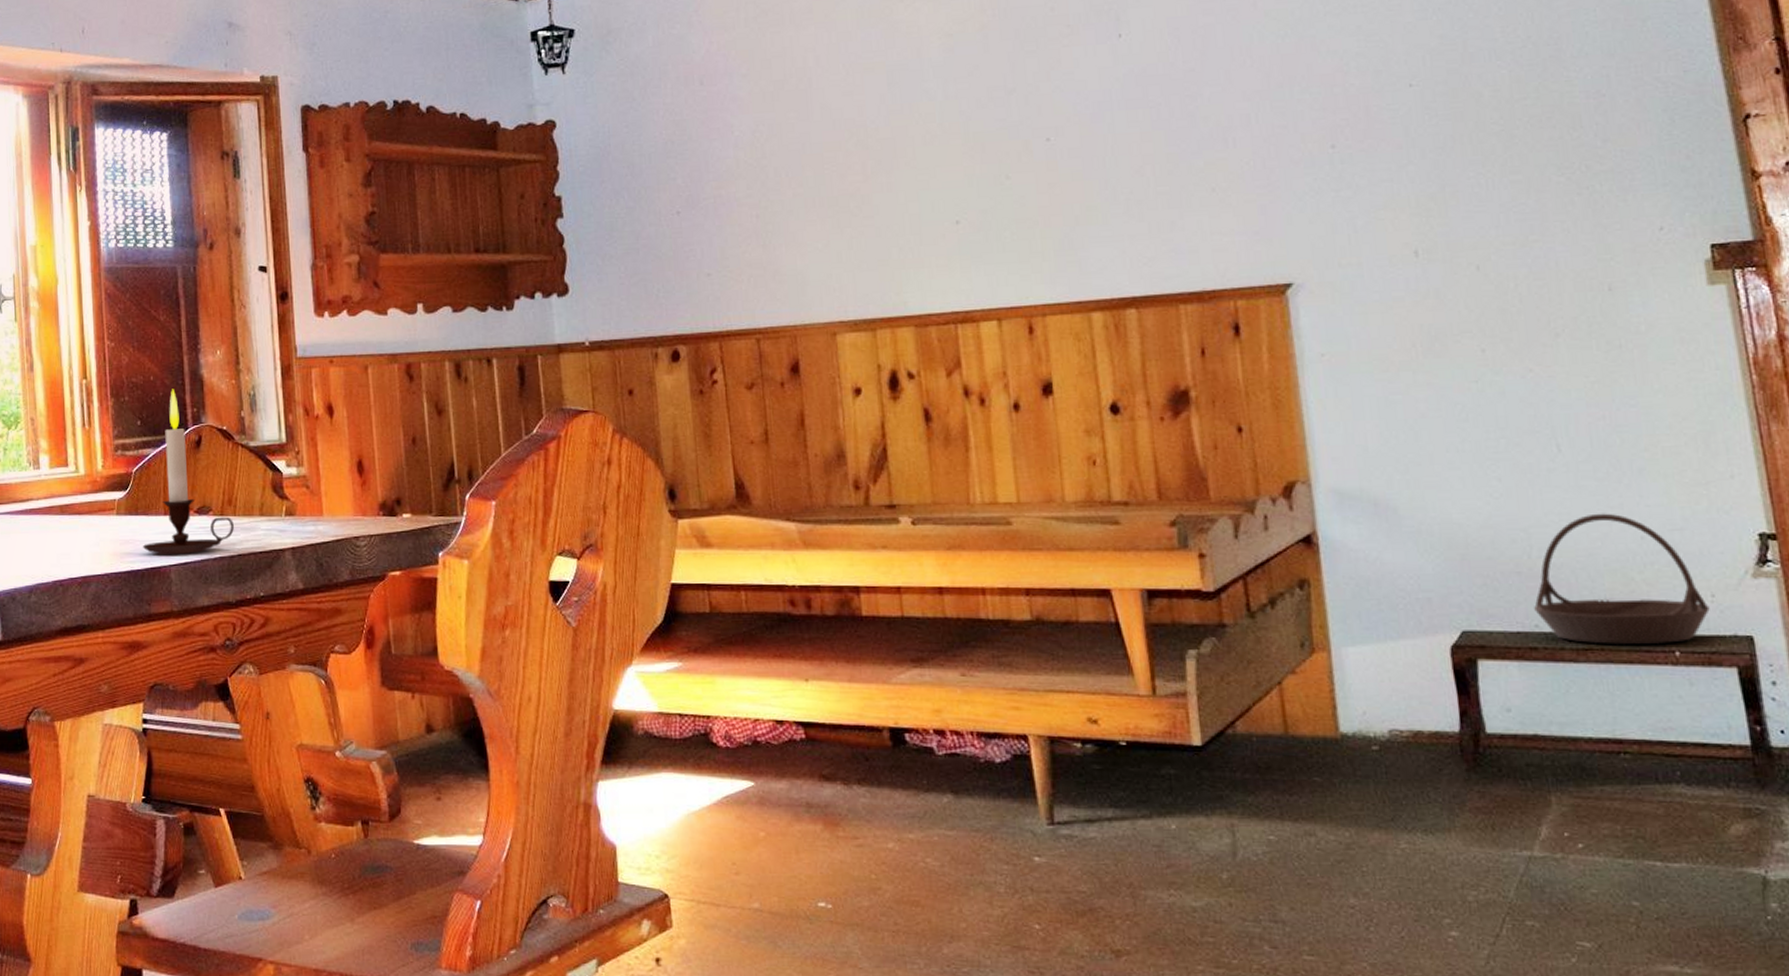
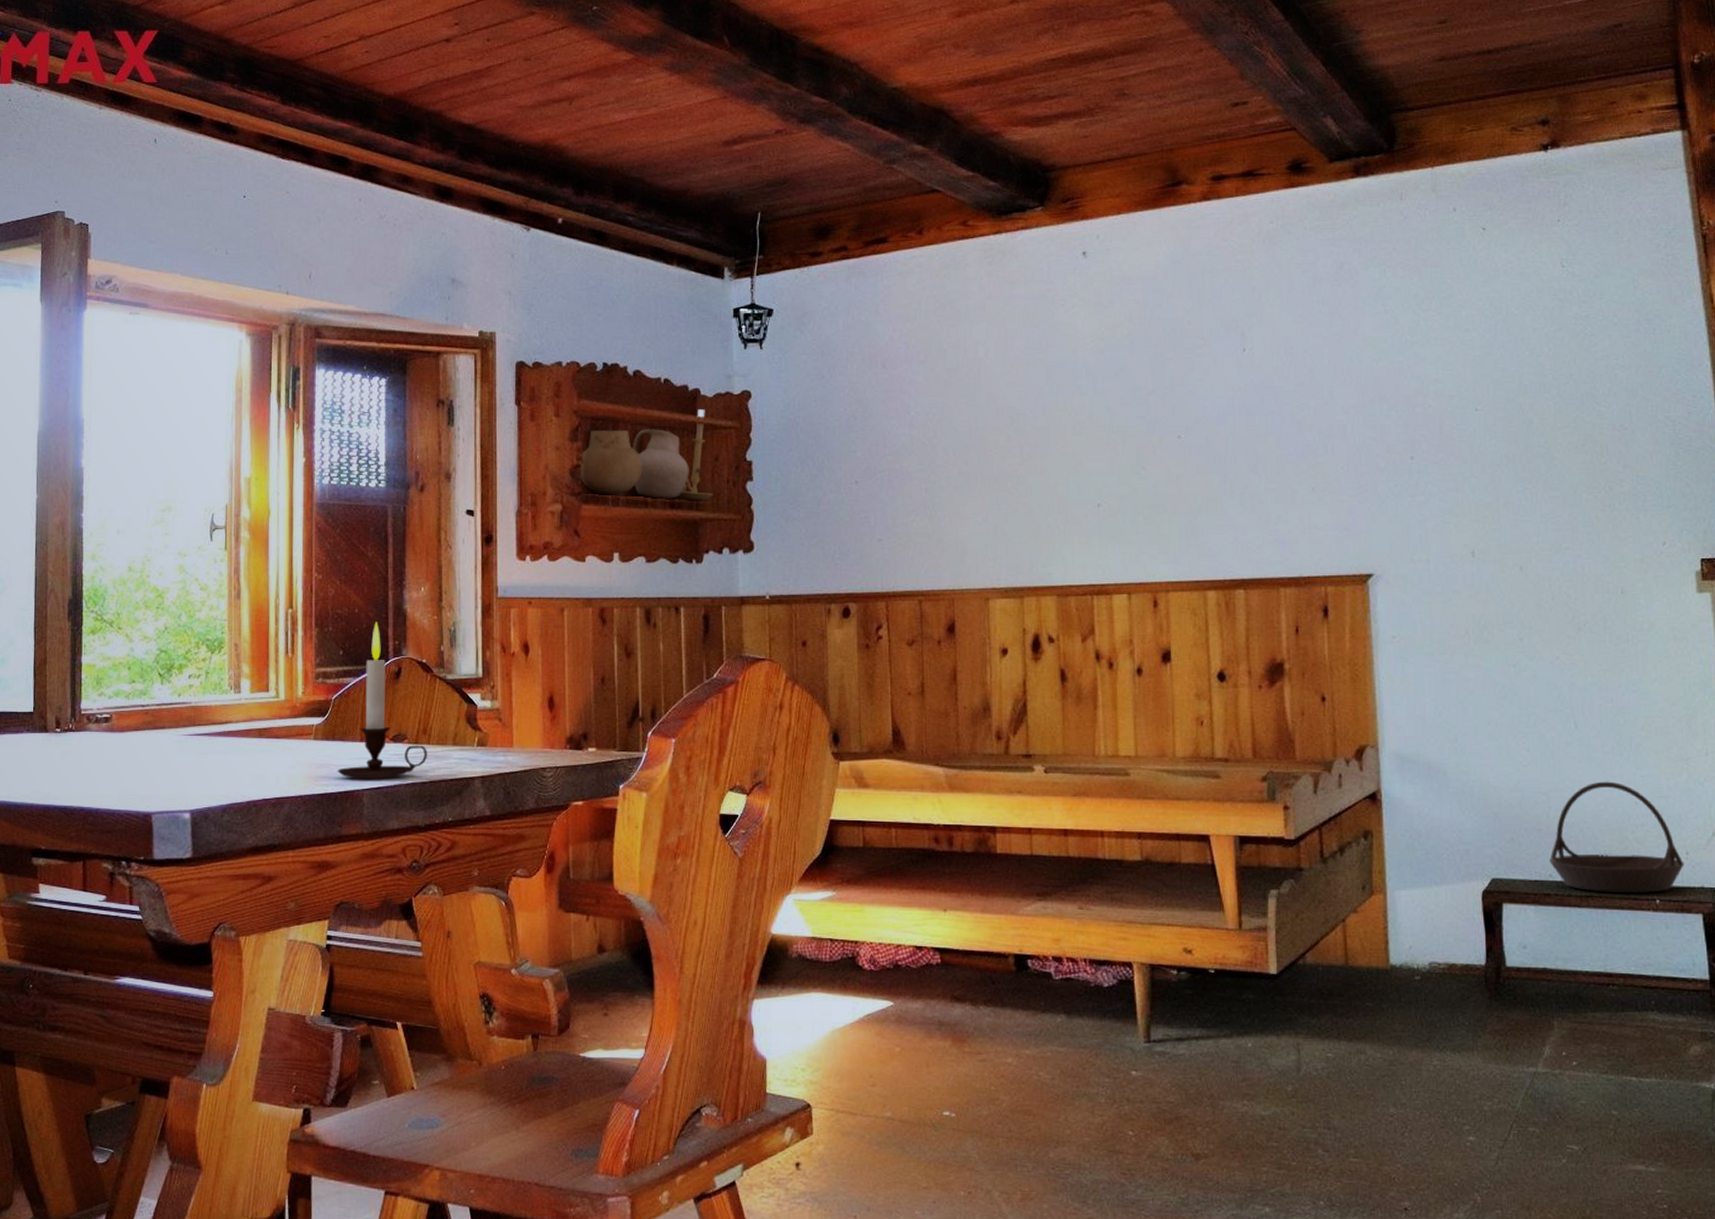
ceramic pot: none [375,171,443,244] -> present [579,429,643,496]
ceramic pitcher: none [429,168,493,243] -> present [632,429,689,499]
candle holder: none [483,143,521,244] -> present [678,409,714,501]

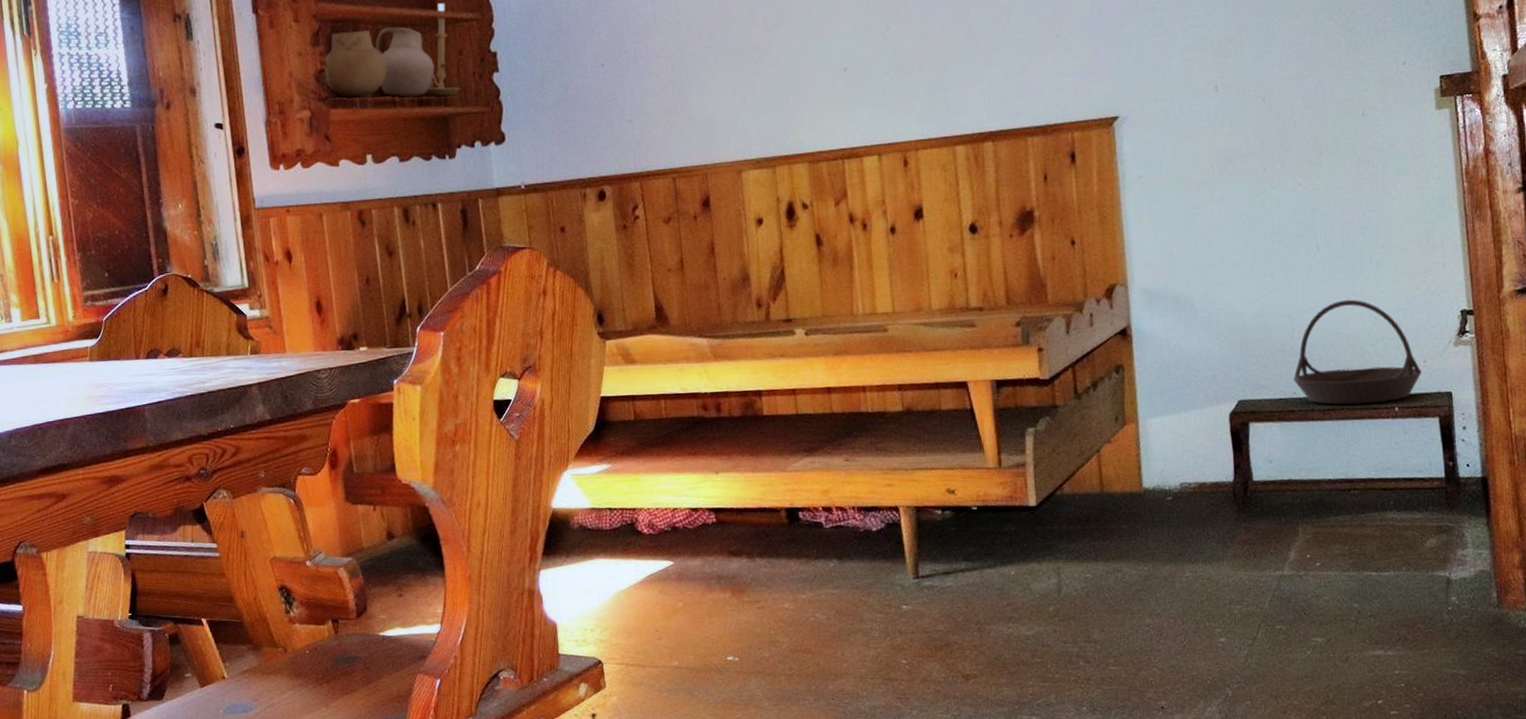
candle: present [337,621,427,780] -> none [116,241,203,396]

